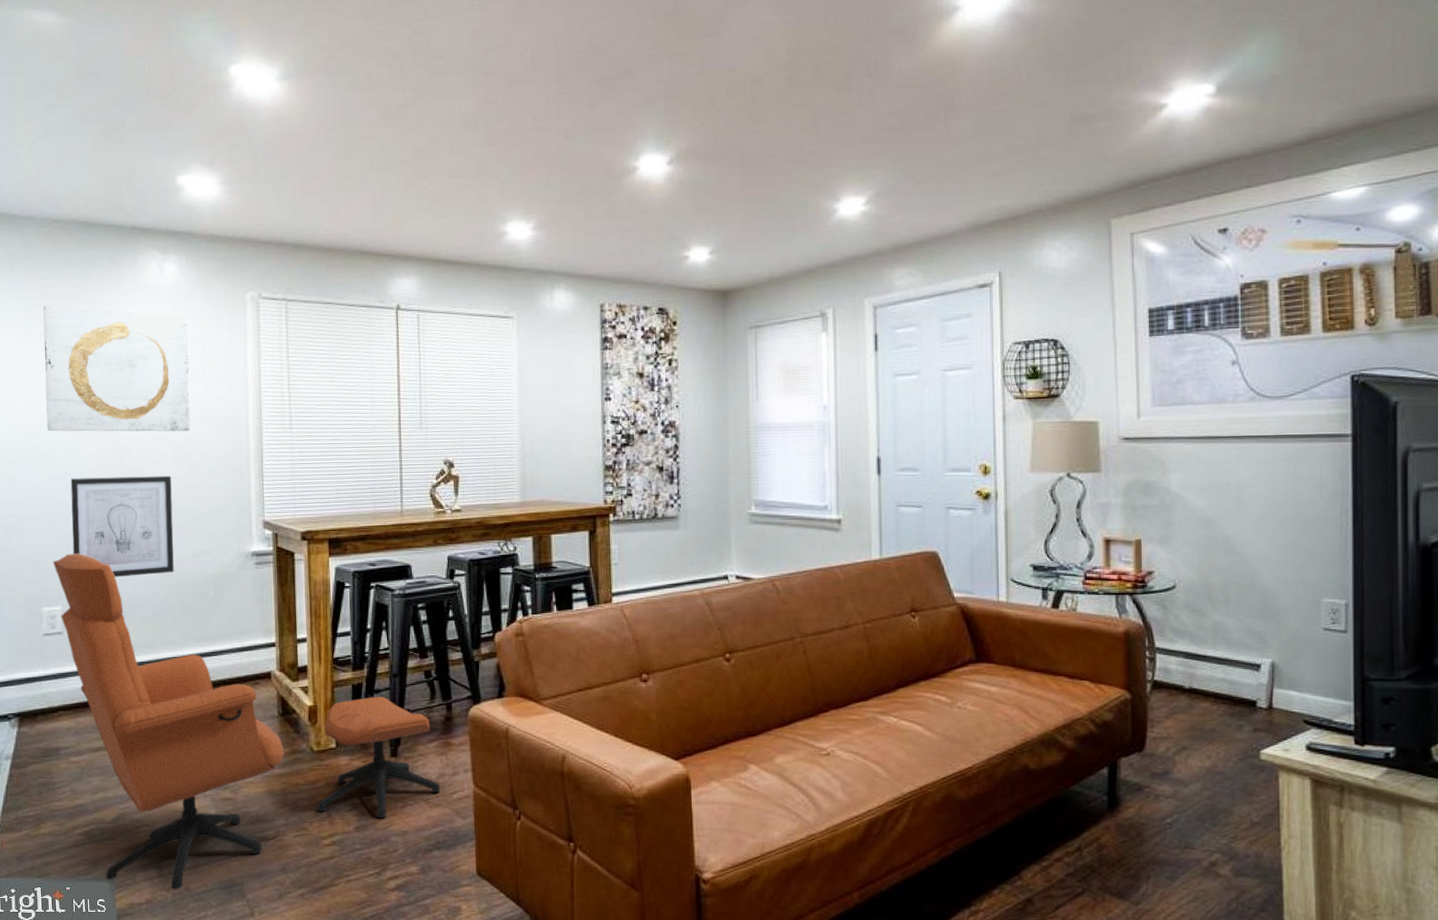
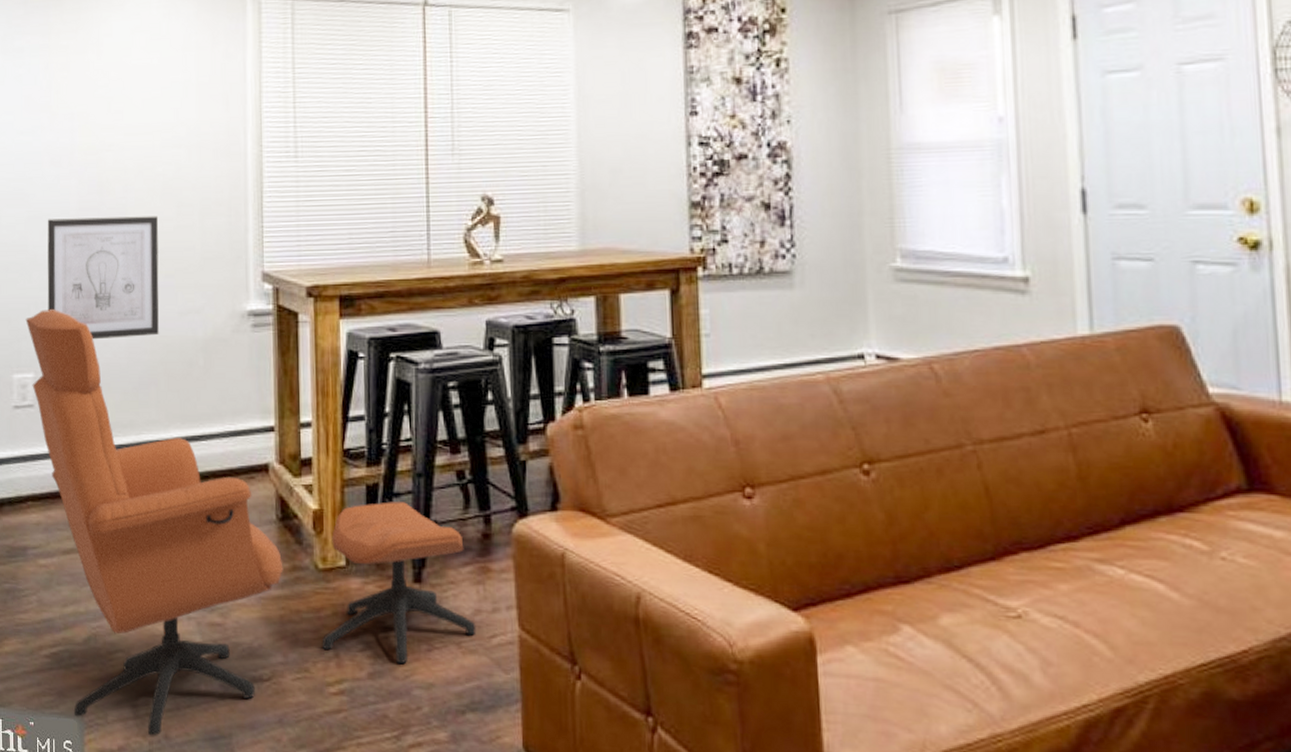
wall art: present [43,305,190,432] -> none [23,15,181,164]

